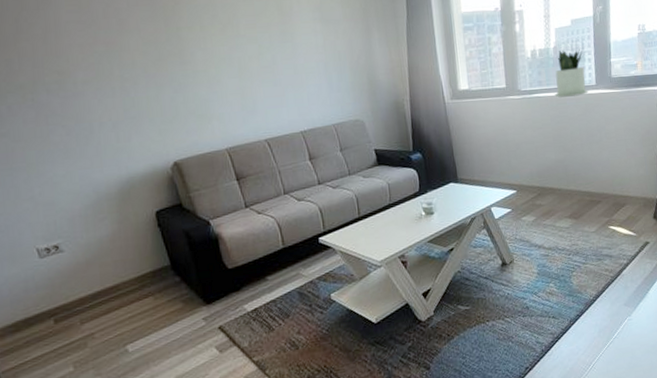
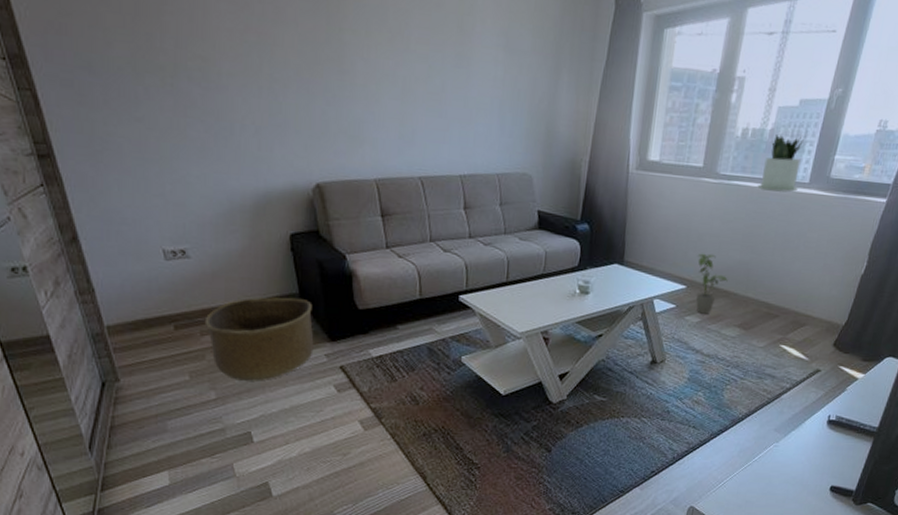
basket: none [83,269,192,362] -> present [204,297,314,382]
house plant: none [520,158,550,213] -> present [696,253,728,314]

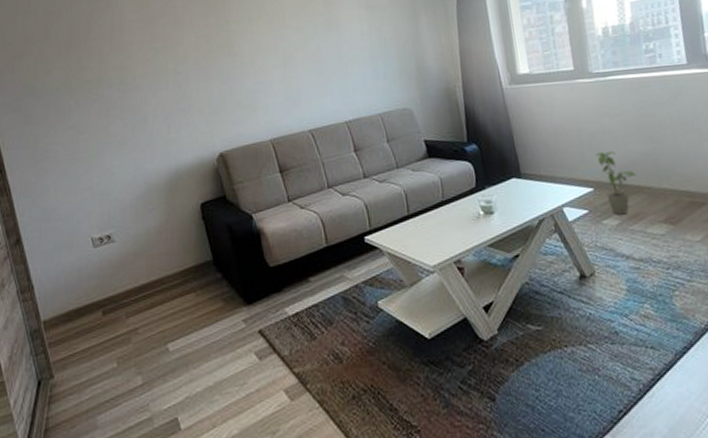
basket: present [204,297,314,382] -> none [129,265,232,361]
planter: present [757,135,805,193] -> none [634,21,679,80]

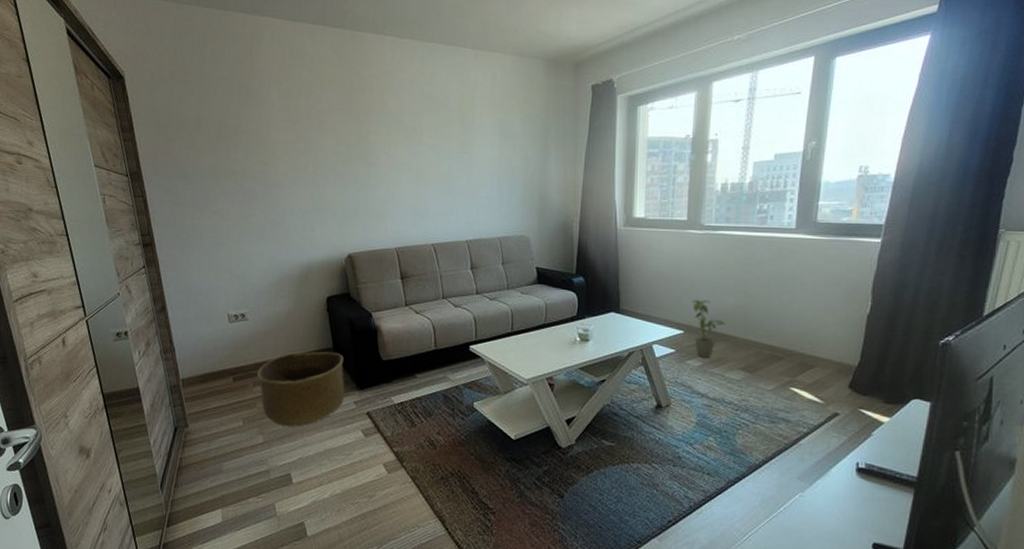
basket: none [129,265,232,361] -> present [256,352,345,427]

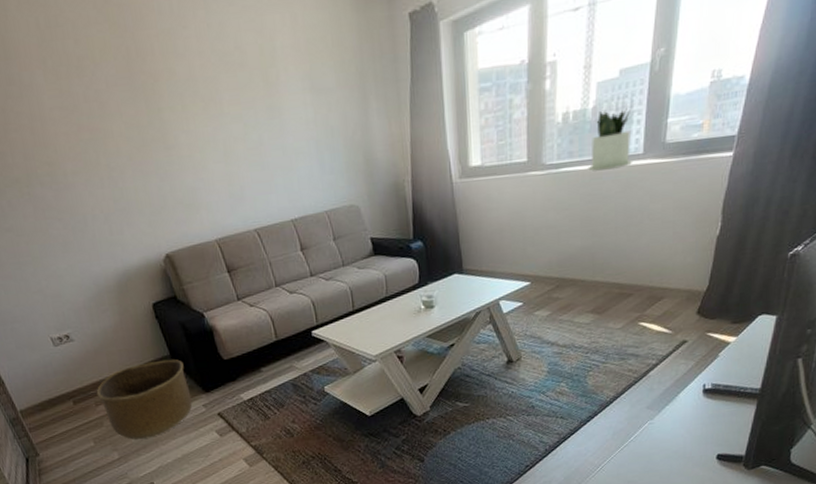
house plant: present [692,299,725,358] -> none [537,245,572,307]
planter: none [743,185,786,238] -> present [588,105,633,171]

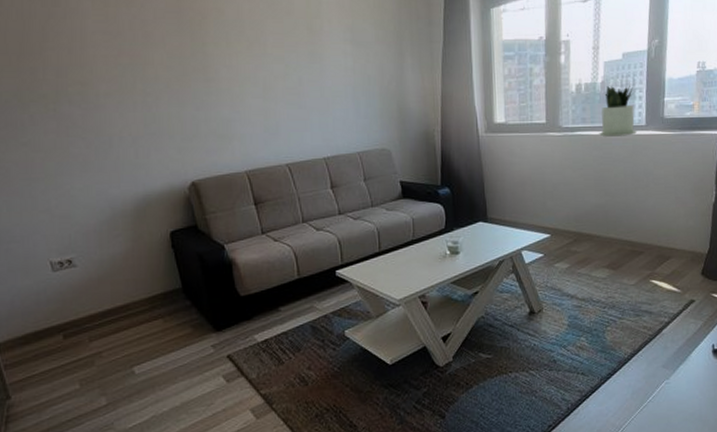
basket: present [96,359,193,440] -> none [92,293,200,383]

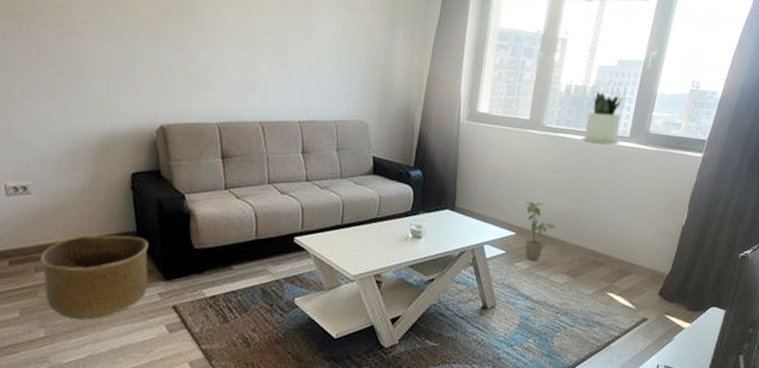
basket: none [92,293,200,383] -> present [39,235,149,320]
house plant: none [556,201,588,259] -> present [525,201,555,261]

